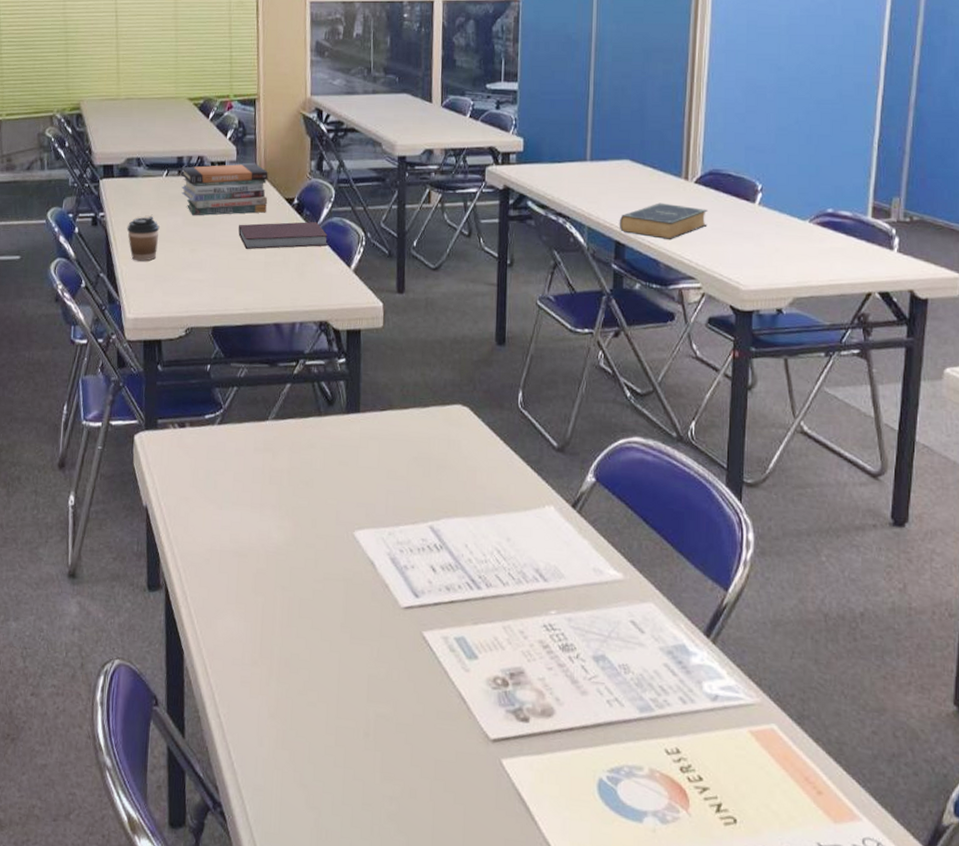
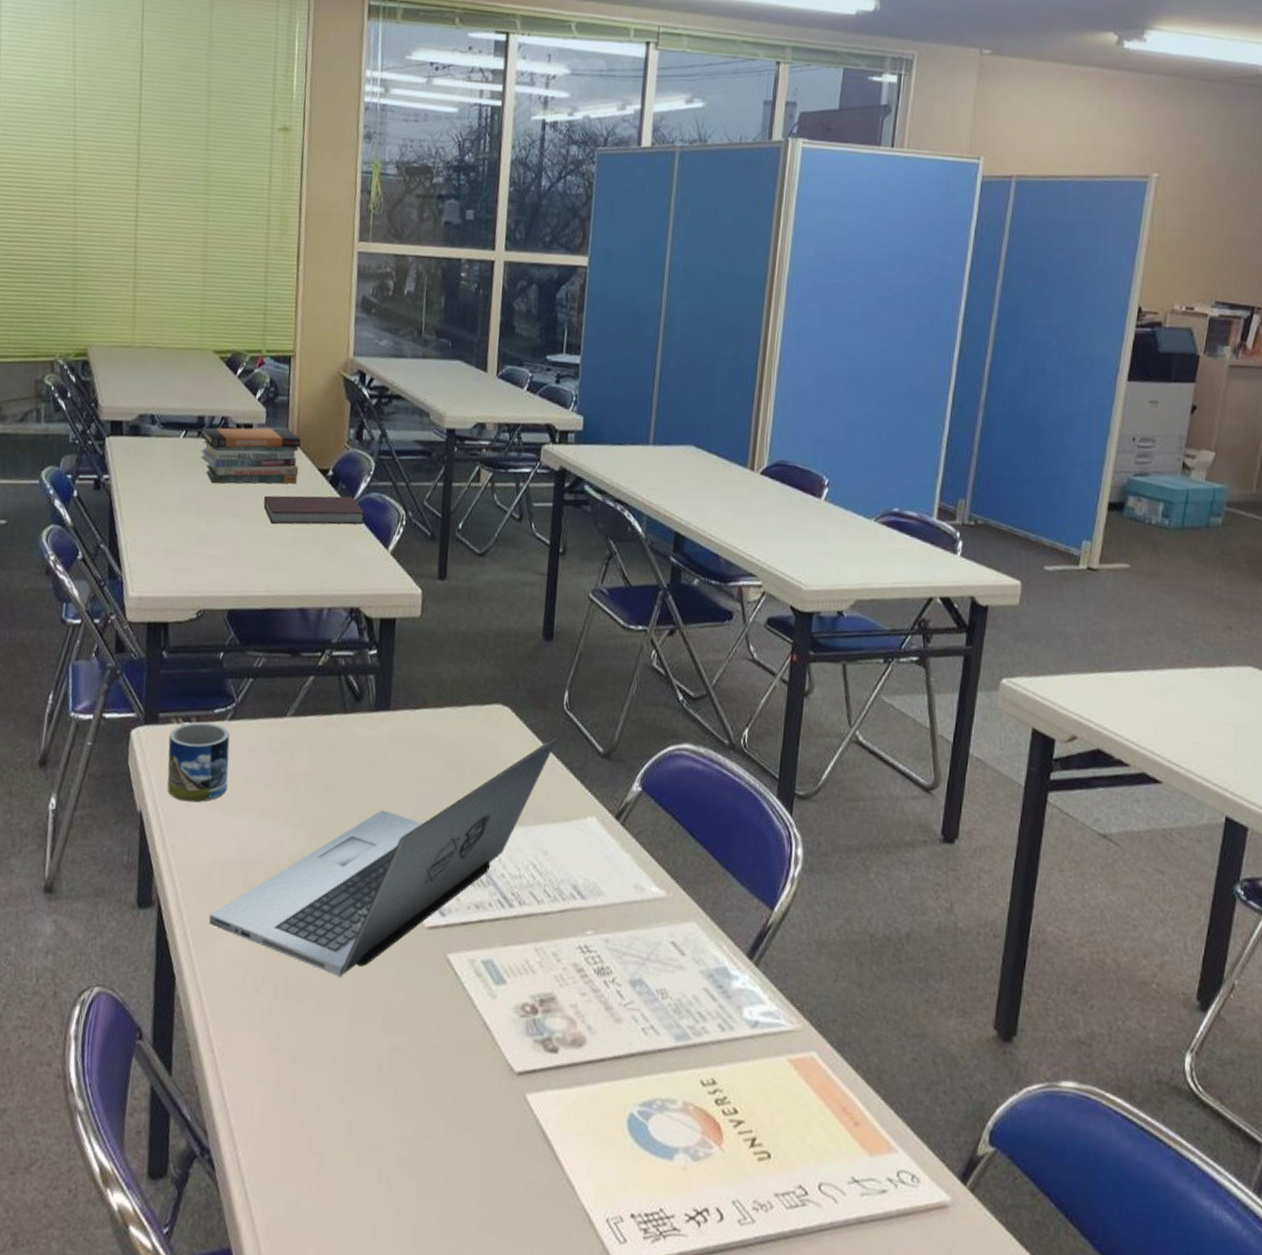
coffee cup: present [126,217,160,262] -> none [134,482,174,533]
mug: none [167,426,220,498] -> present [167,721,230,802]
laptop: none [209,433,515,652] -> present [208,737,558,977]
book: present [619,202,708,240] -> none [679,493,773,534]

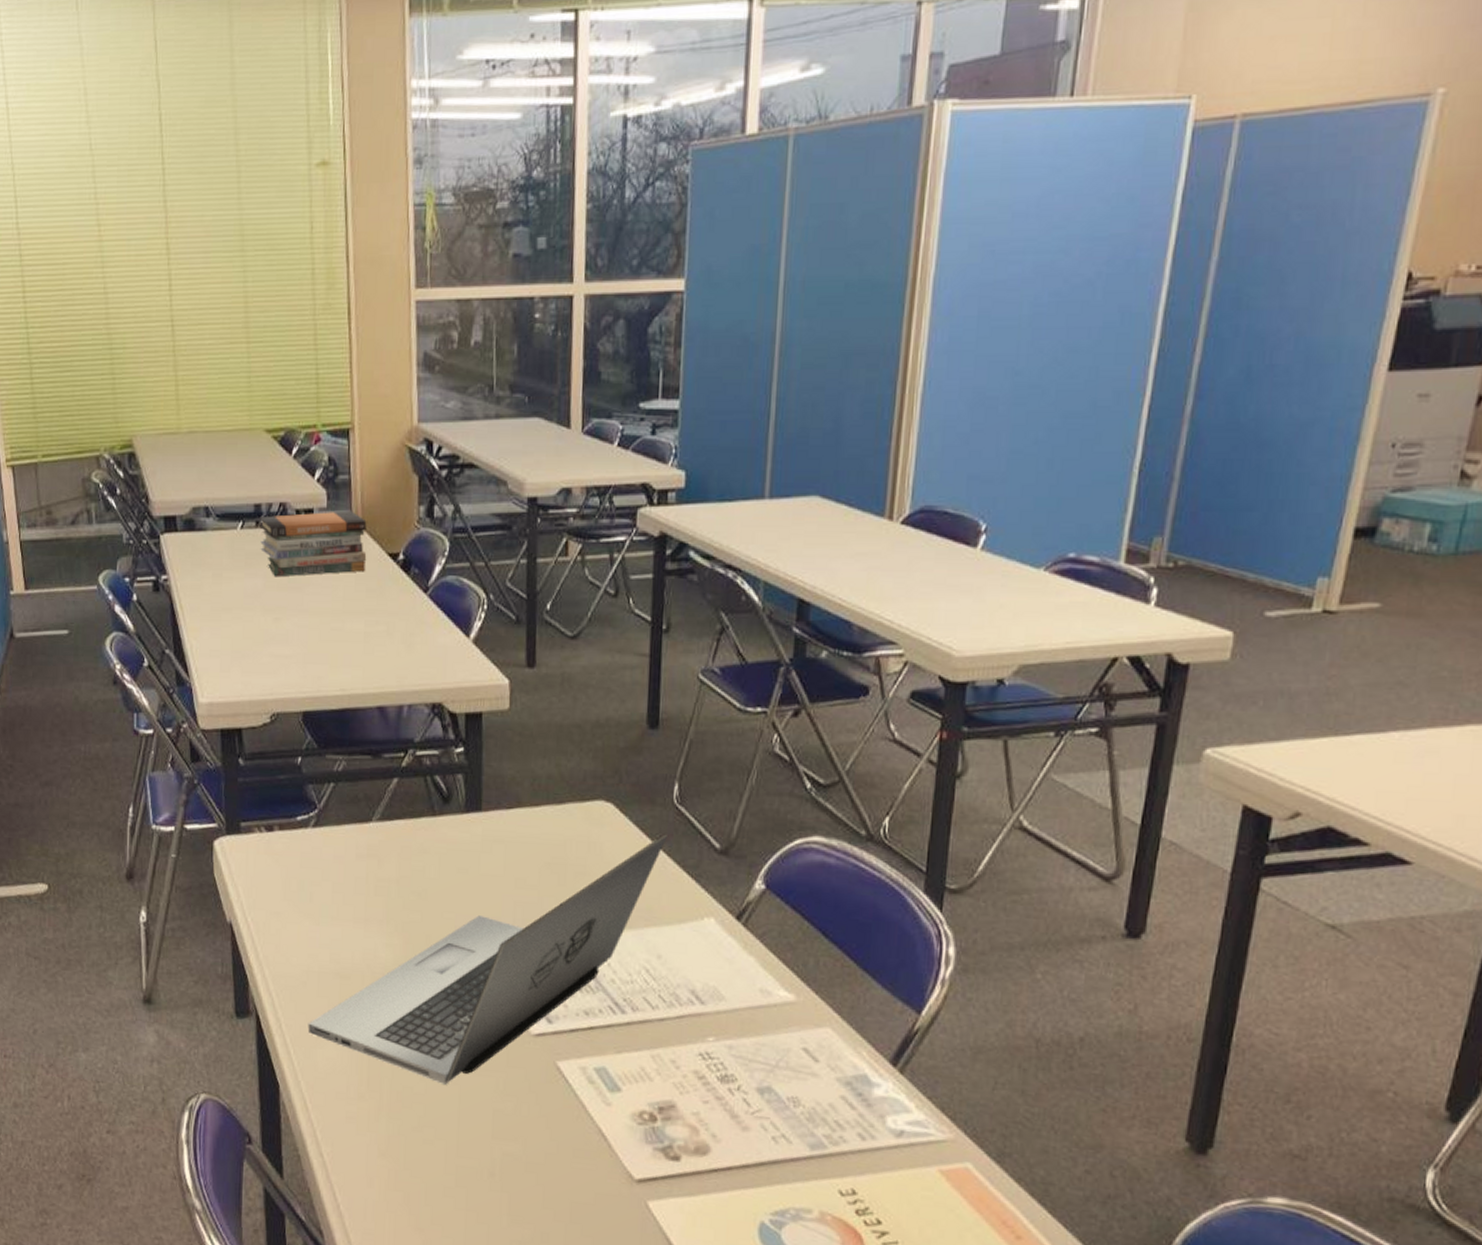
mug: present [167,721,230,802] -> none [252,830,317,912]
notebook: present [263,495,365,525] -> none [331,582,442,617]

